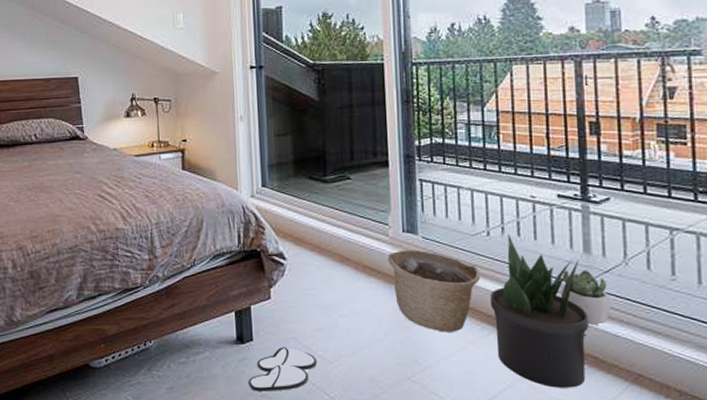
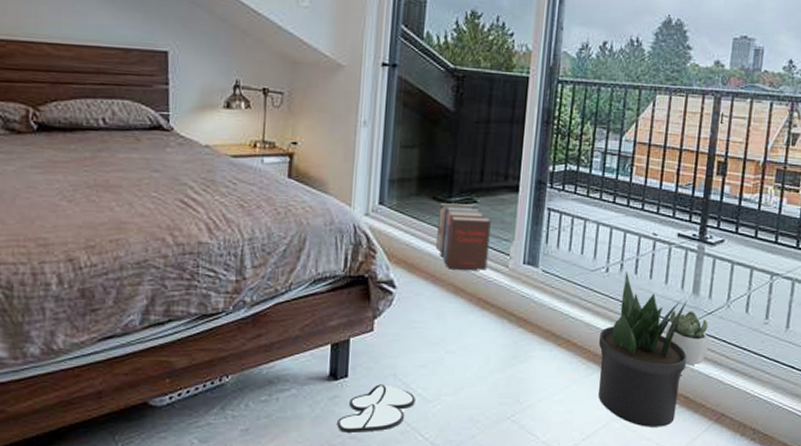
books: none [316,181,368,241] -> present [435,203,491,272]
basket: present [387,249,480,332] -> none [503,283,593,371]

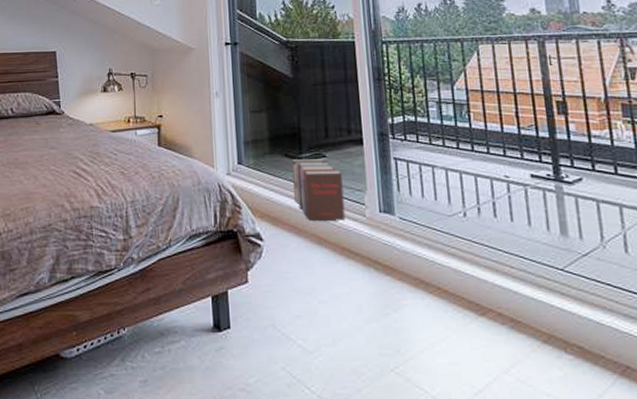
slippers: present [337,384,415,432] -> none [226,335,297,385]
planter: present [598,272,687,427] -> none [470,215,573,381]
succulent plant: present [665,310,710,366] -> none [540,253,593,312]

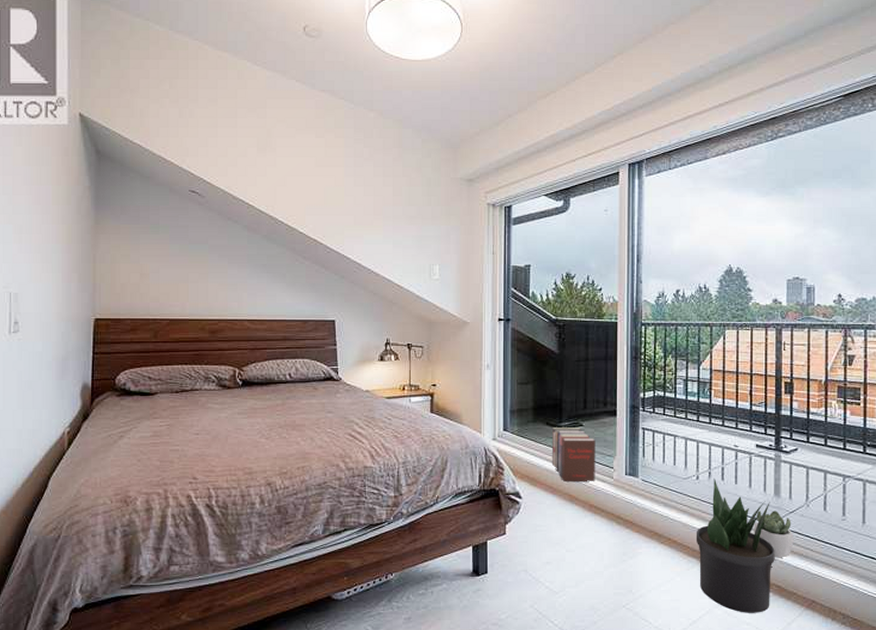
planter: none [470,215,573,381] -> present [696,478,775,613]
succulent plant: none [540,253,593,312] -> present [754,510,794,558]

